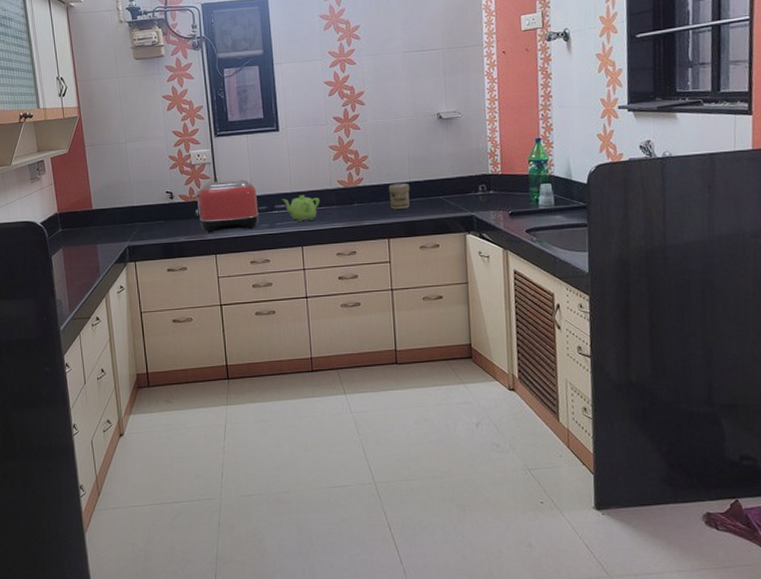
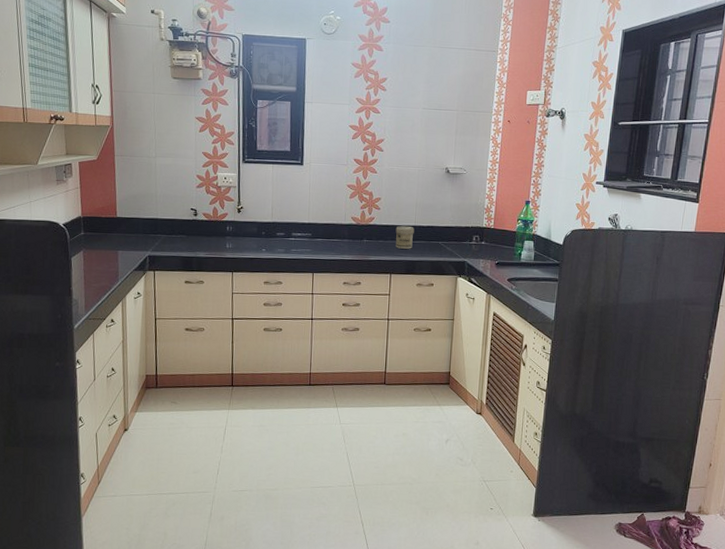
toaster: present [191,179,259,233] -> none [215,204,277,253]
teapot: present [282,195,320,222] -> none [299,226,334,251]

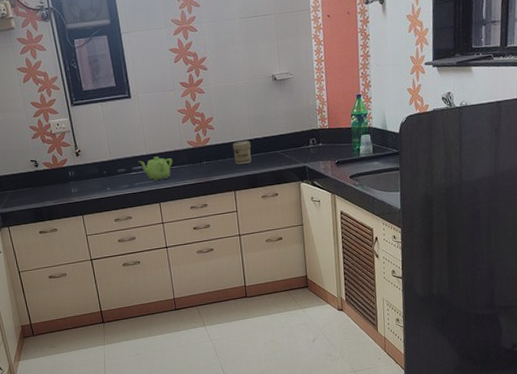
teapot: none [299,226,334,251] -> present [139,156,173,181]

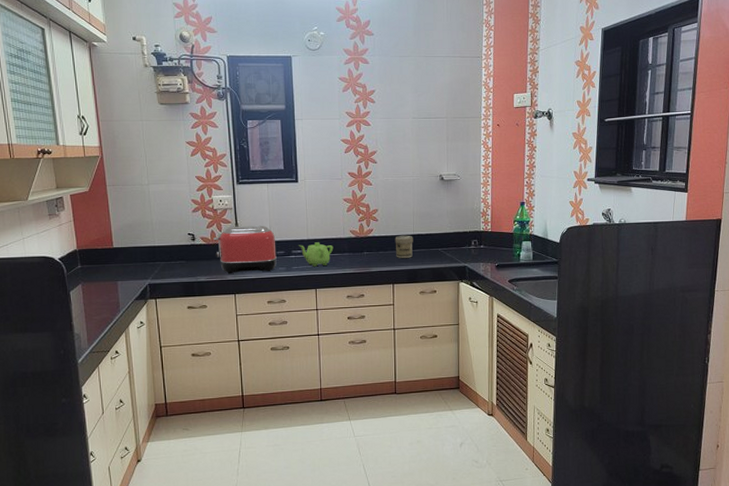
toaster: none [55,145,119,197] -> present [213,225,277,274]

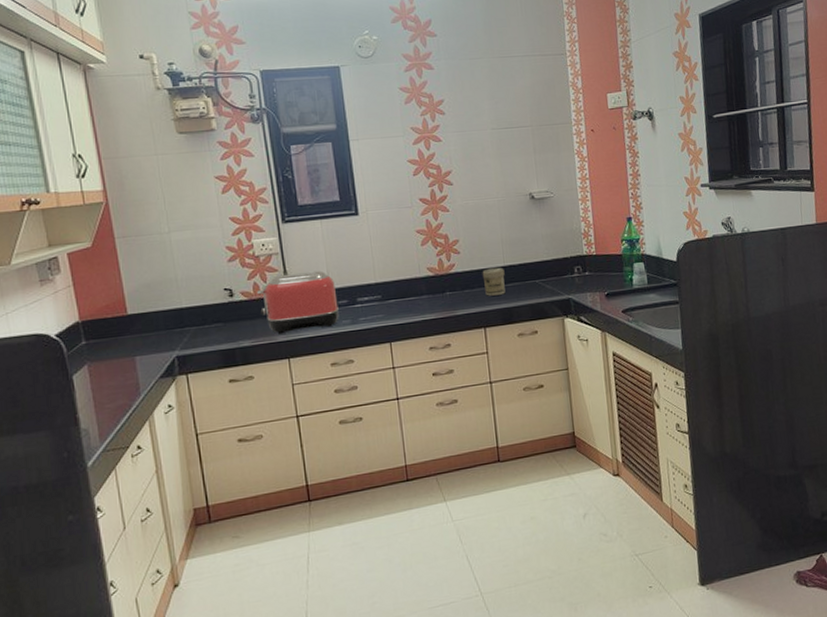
teapot: present [299,242,334,267] -> none [365,285,409,316]

